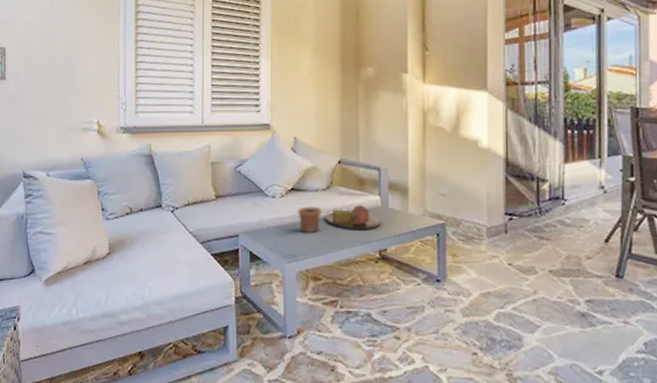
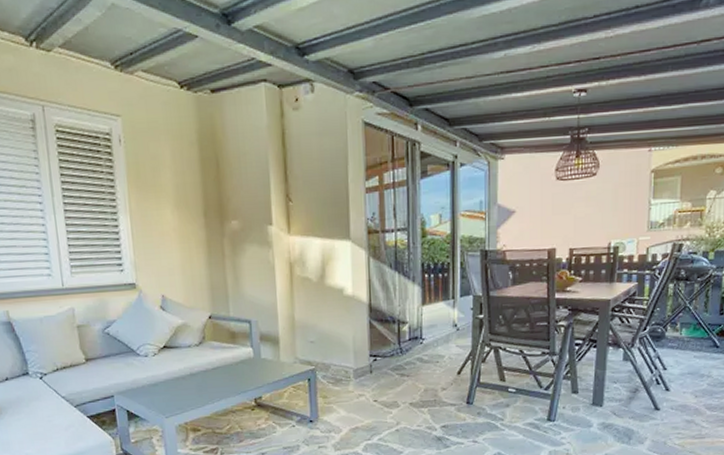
planter: present [297,206,323,234] -> none [171,362,197,390]
serving tray: present [324,205,380,230] -> none [199,357,254,382]

